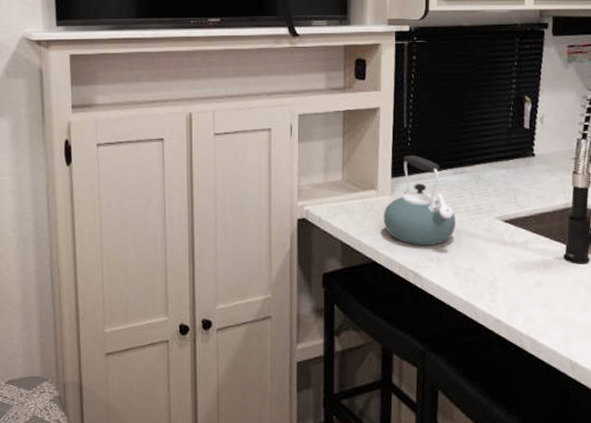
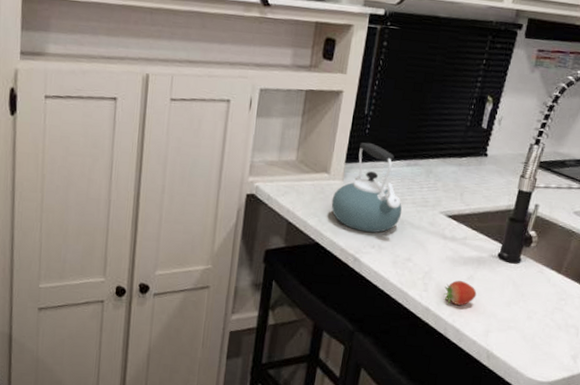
fruit: none [513,288,548,314] -> present [444,281,477,306]

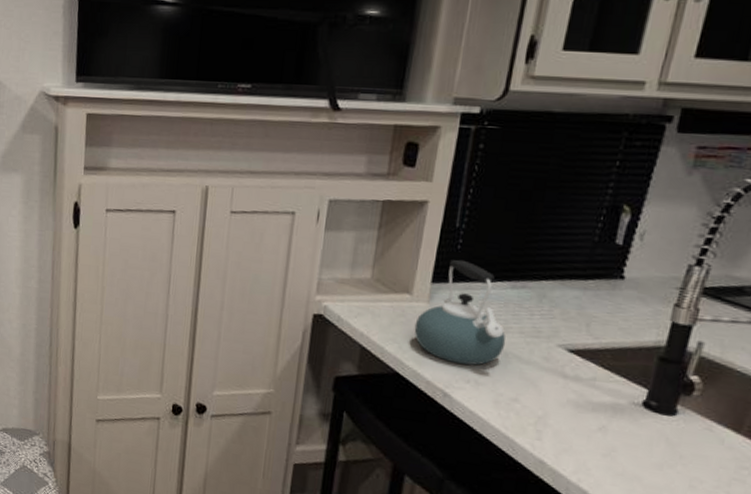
fruit: present [444,281,477,306] -> none [564,430,612,462]

